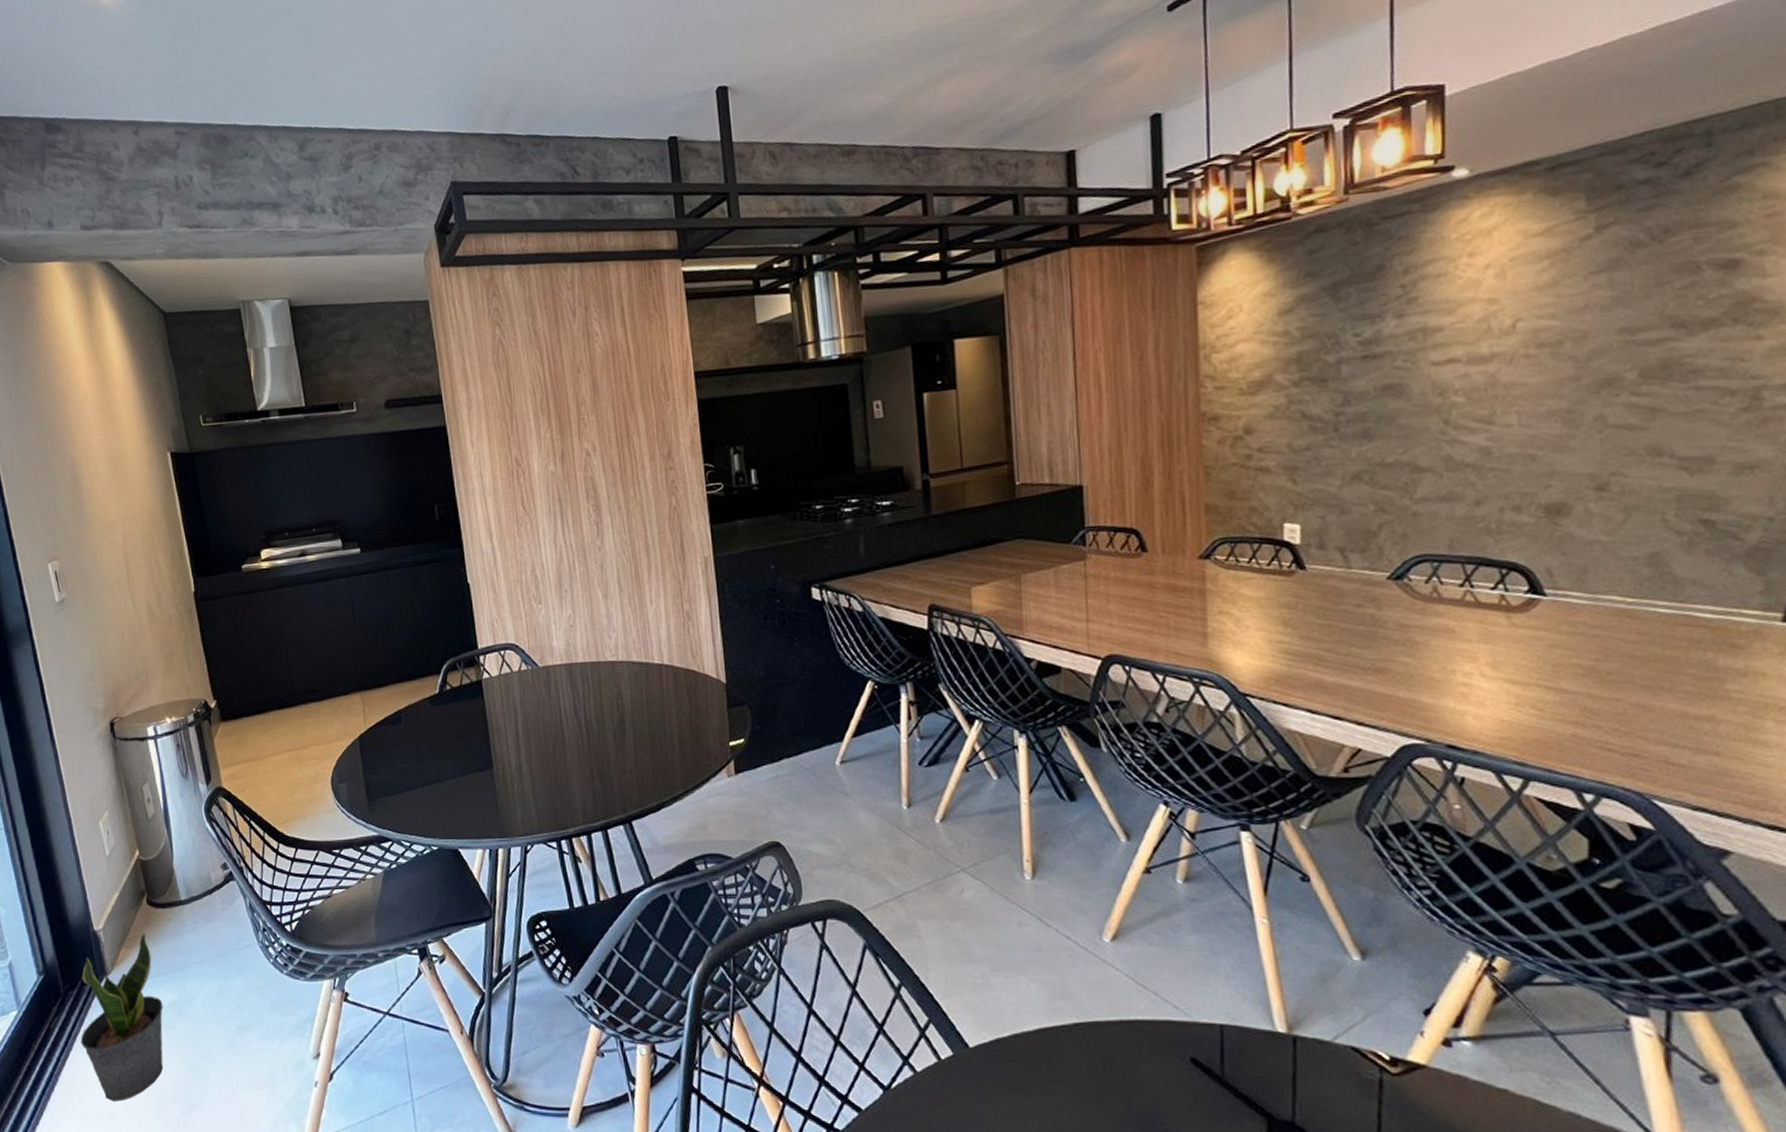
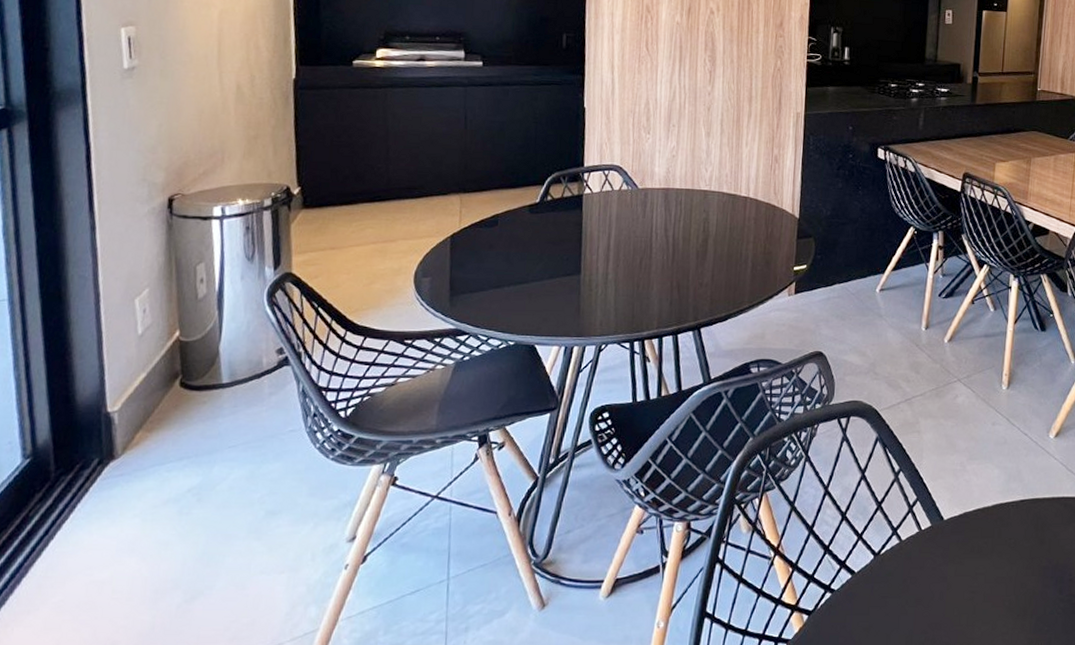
potted plant: present [80,933,164,1101] -> none [66,415,181,592]

